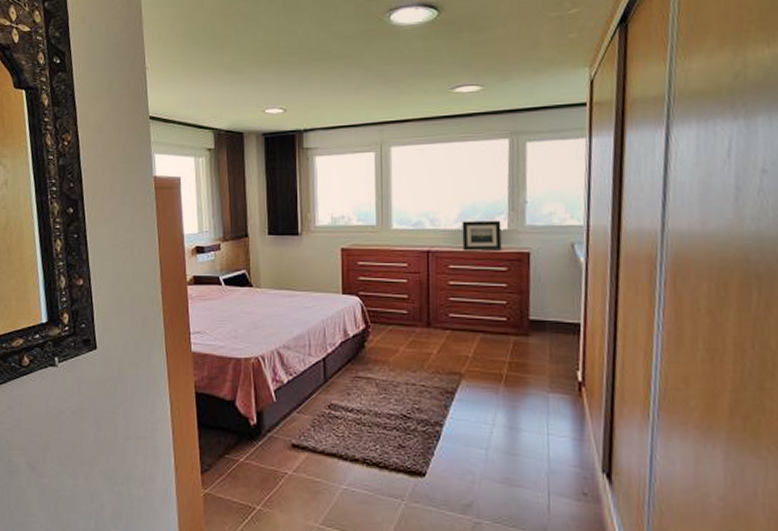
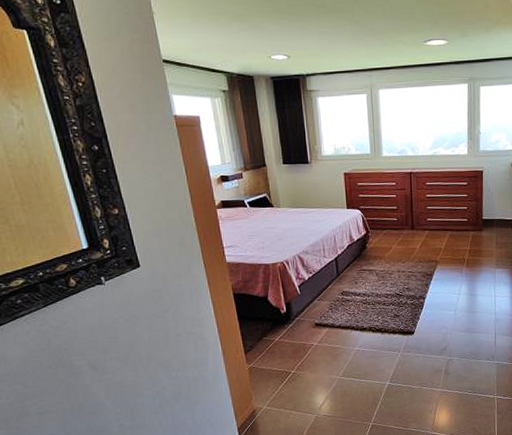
picture frame: present [462,220,502,251] -> none [435,147,464,171]

